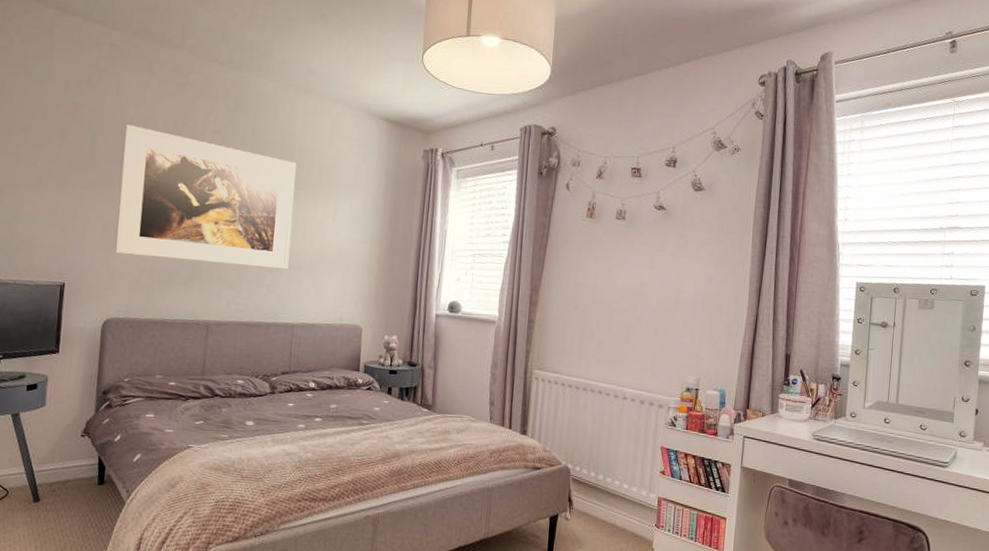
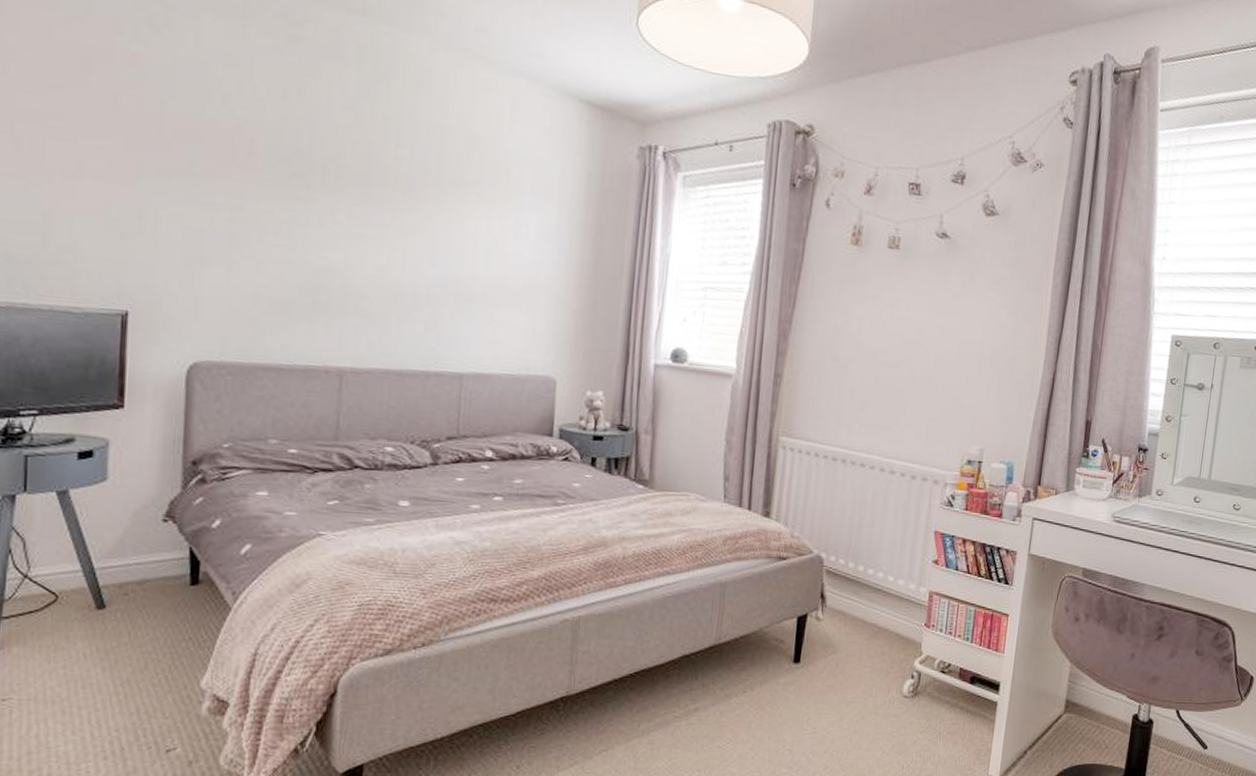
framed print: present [114,124,297,270] -> none [201,89,463,301]

